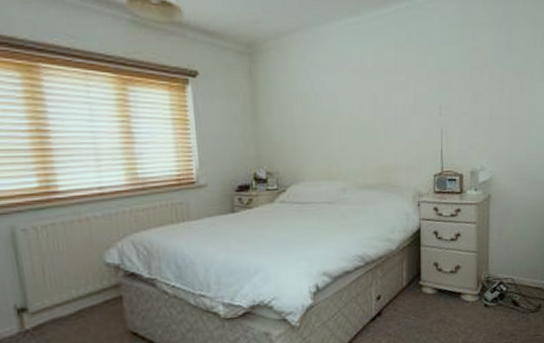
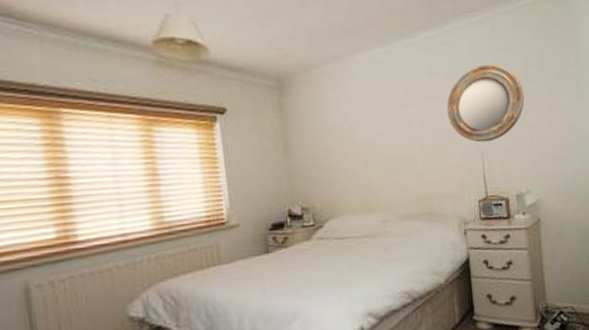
home mirror: none [411,40,488,119] -> present [446,64,525,143]

